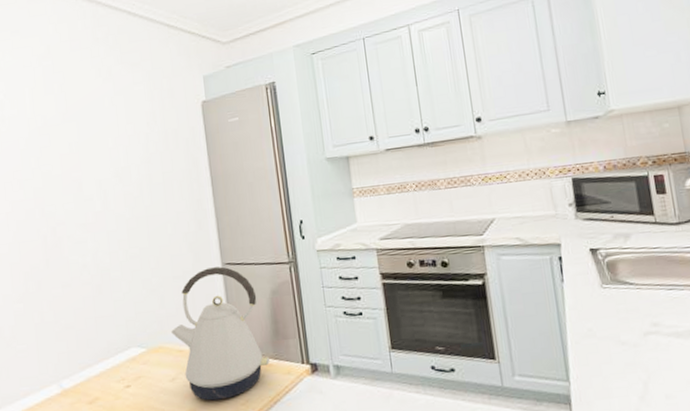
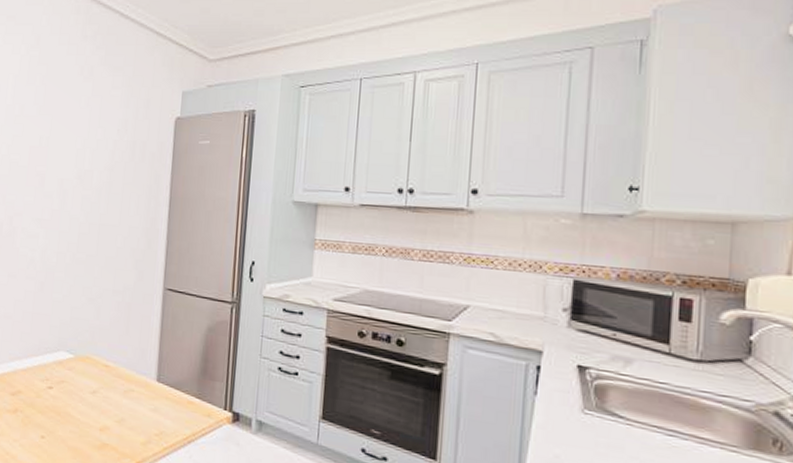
kettle: present [171,266,269,401] -> none [101,289,192,425]

